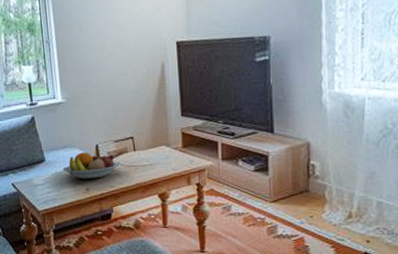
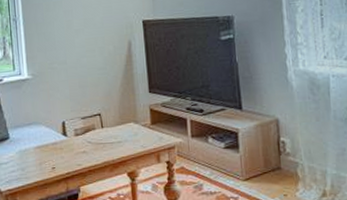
fruit bowl: present [62,152,120,180] -> none [27,129,88,158]

